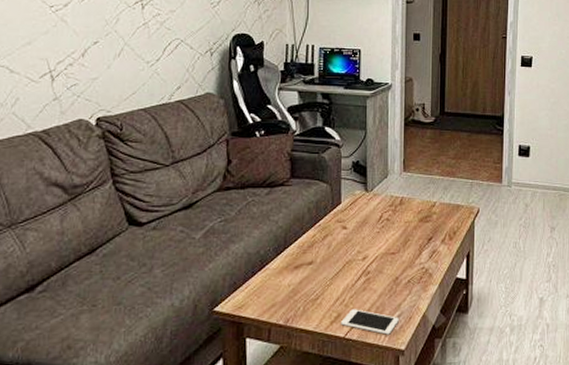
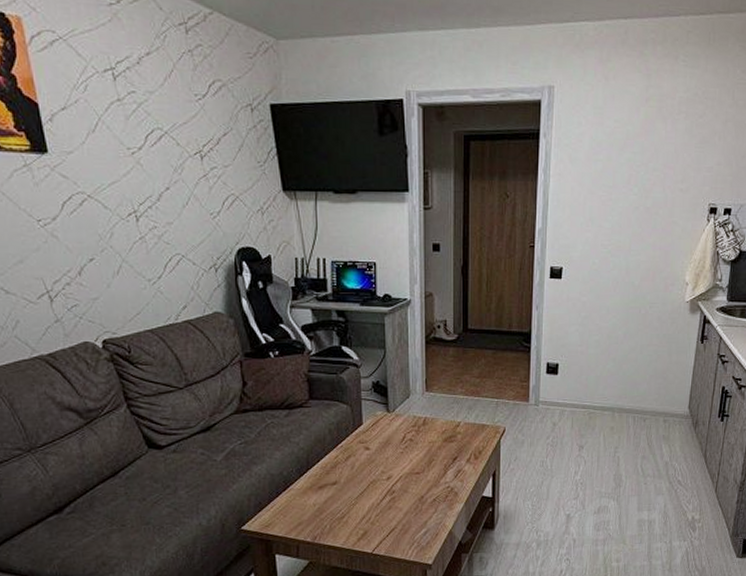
cell phone: present [341,309,399,335] -> none [368,526,425,550]

